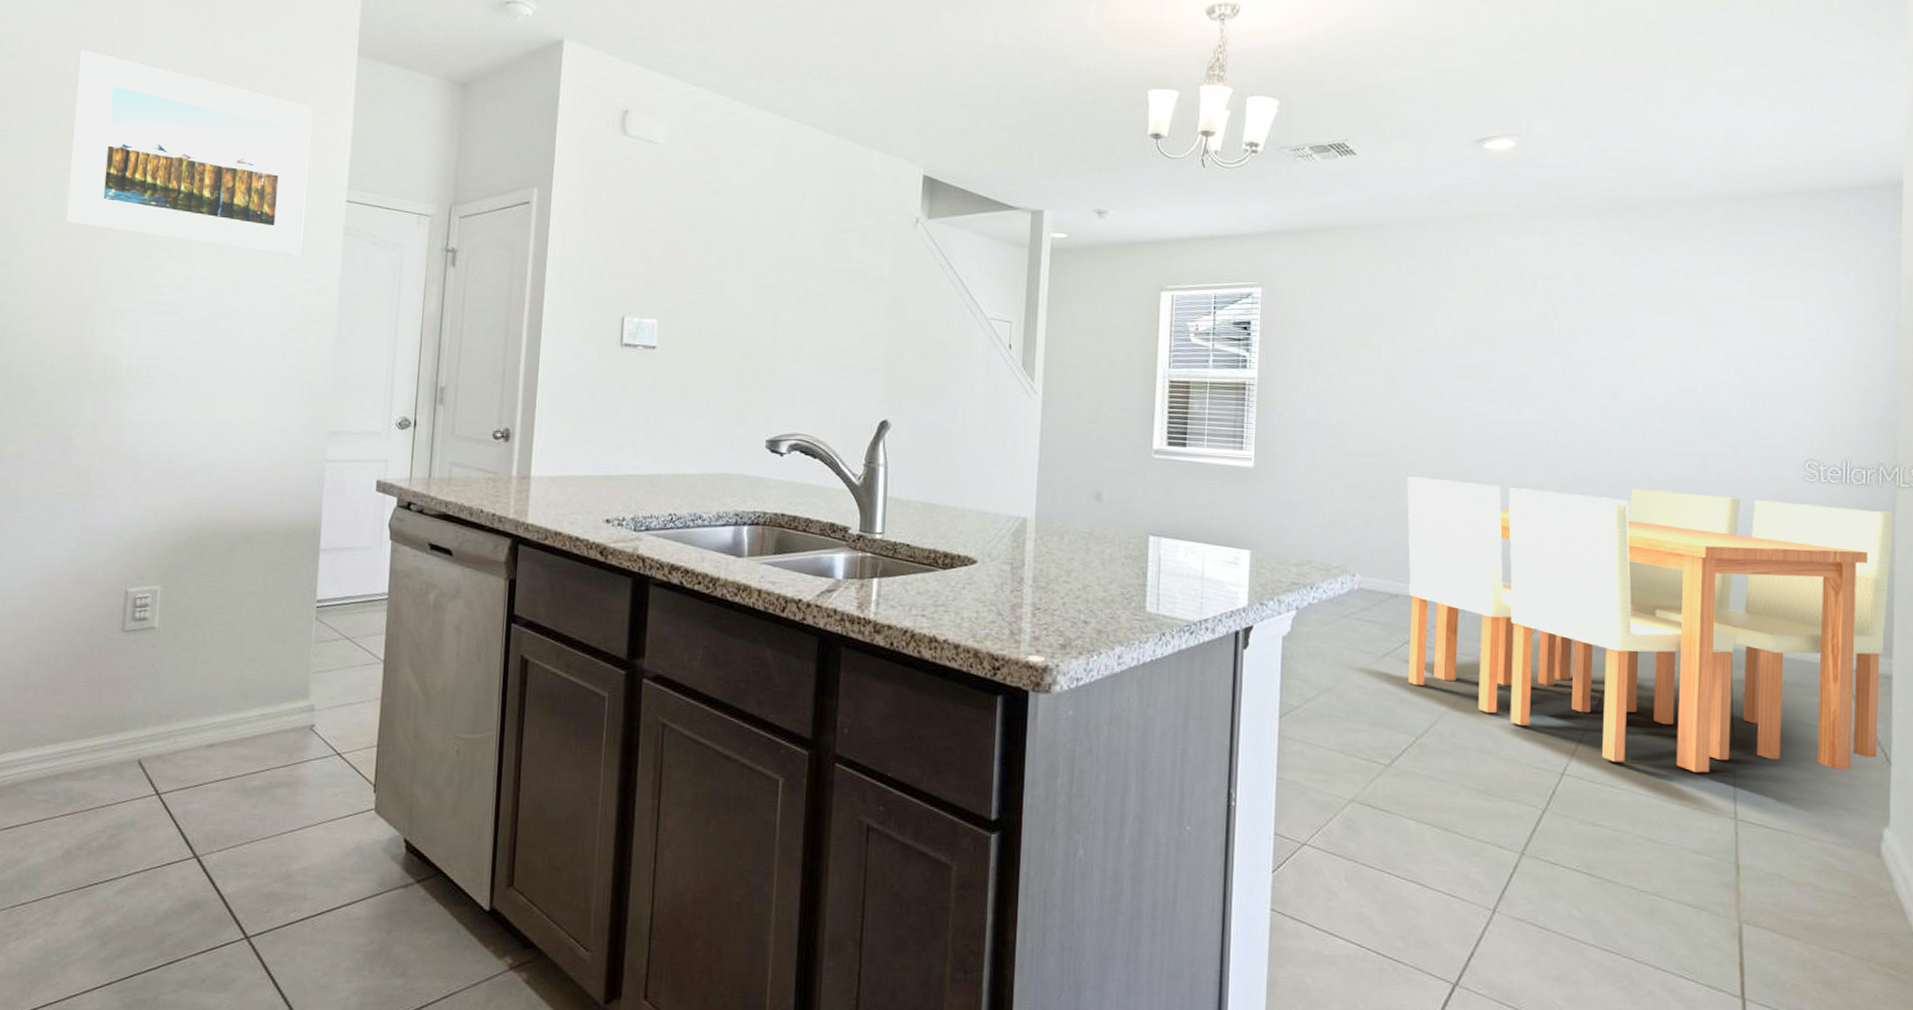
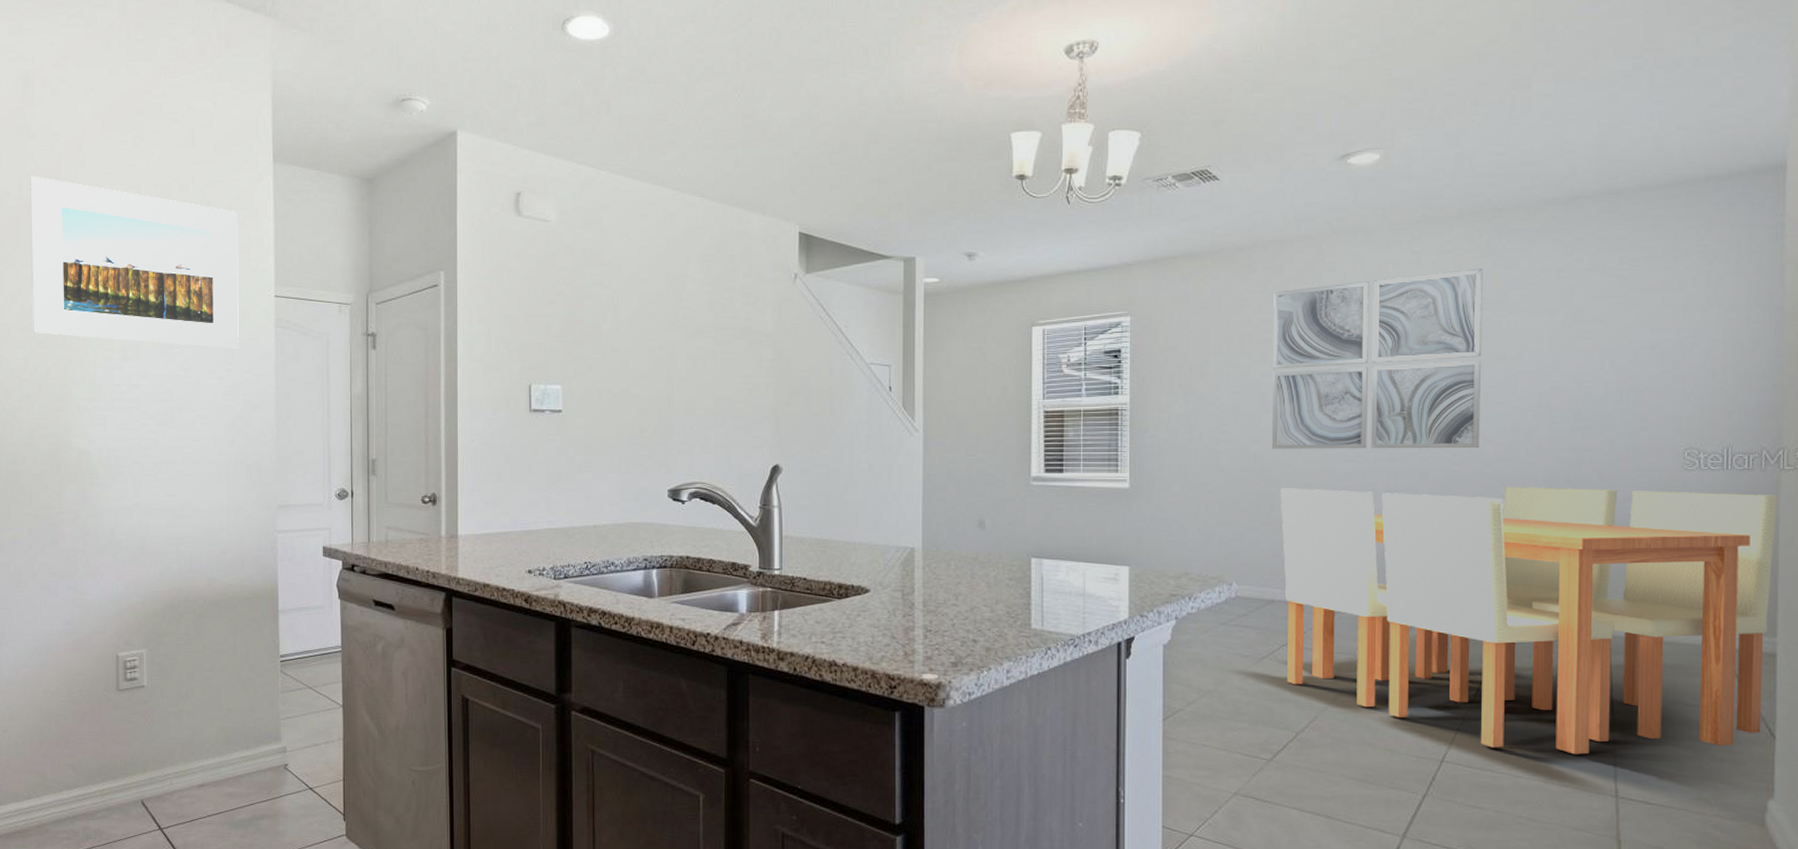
wall art: none [1399,263,1613,448] -> present [1271,268,1483,449]

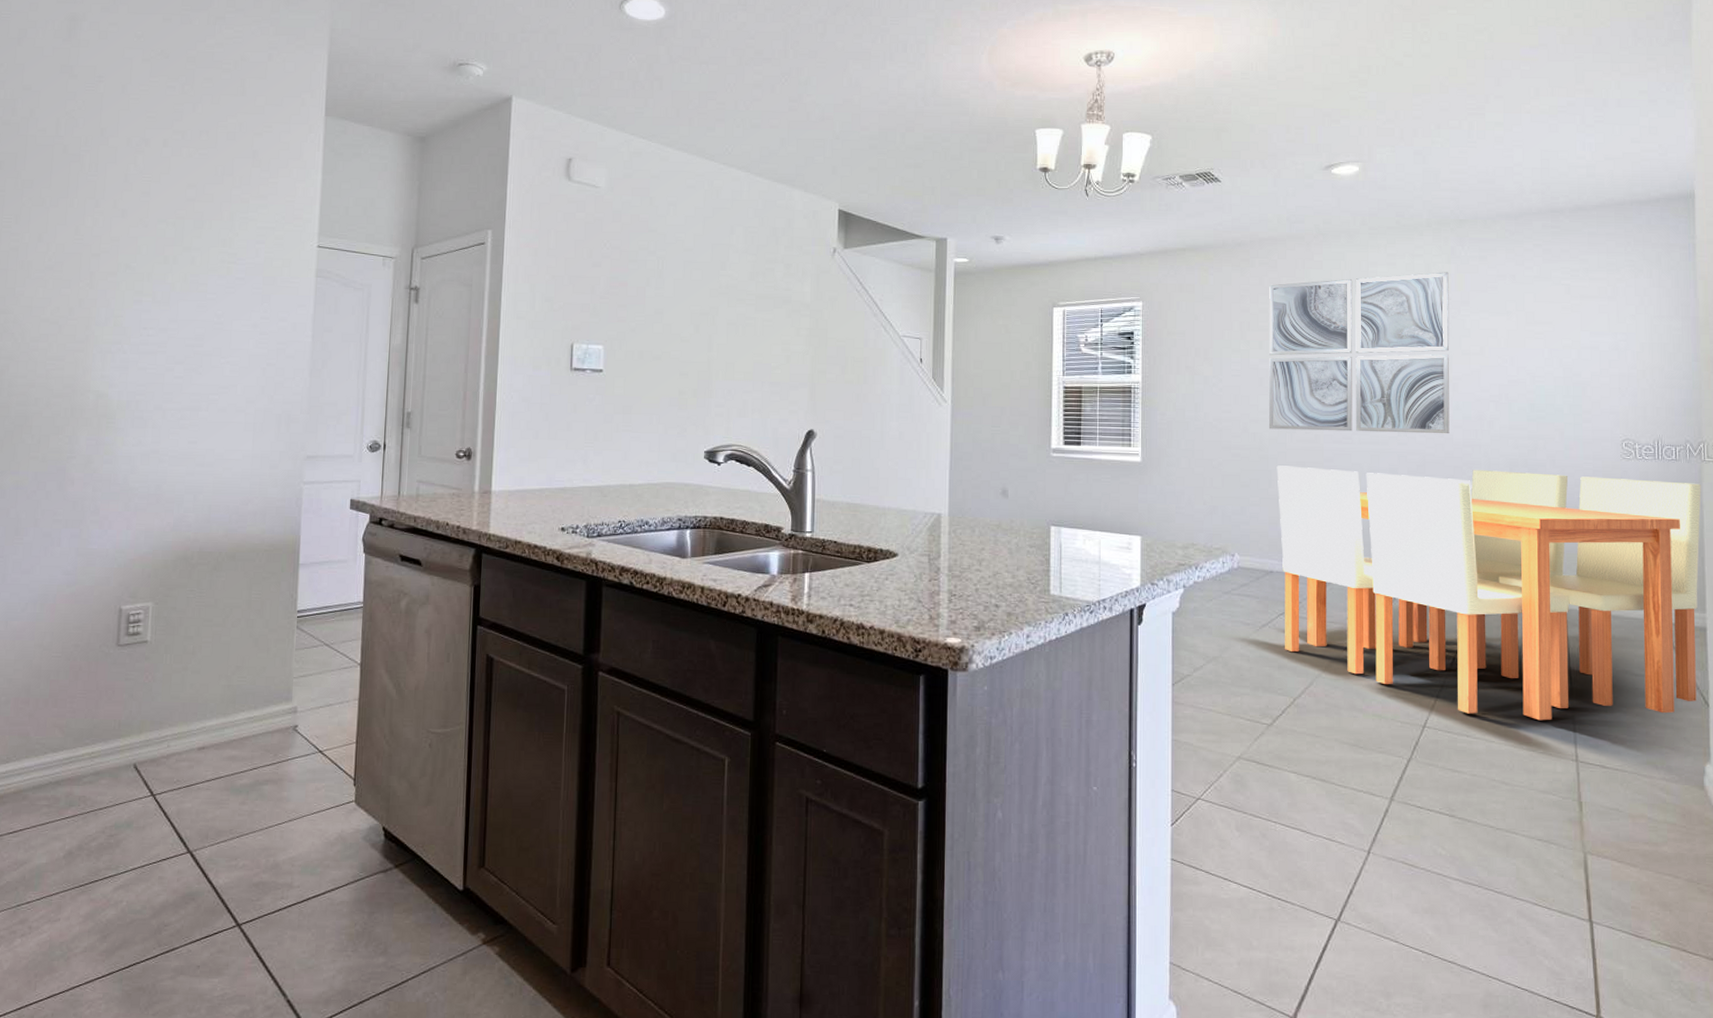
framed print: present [29,175,239,349] -> none [57,115,285,297]

